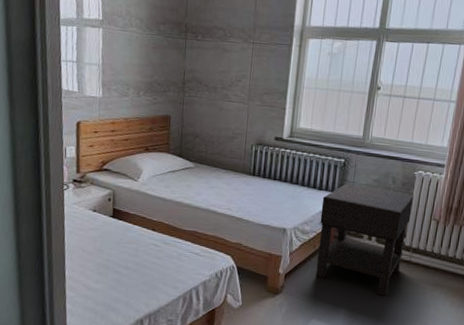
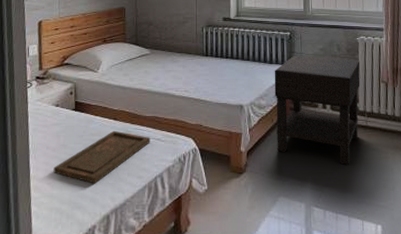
tray: none [89,240,189,290] -> present [53,130,151,184]

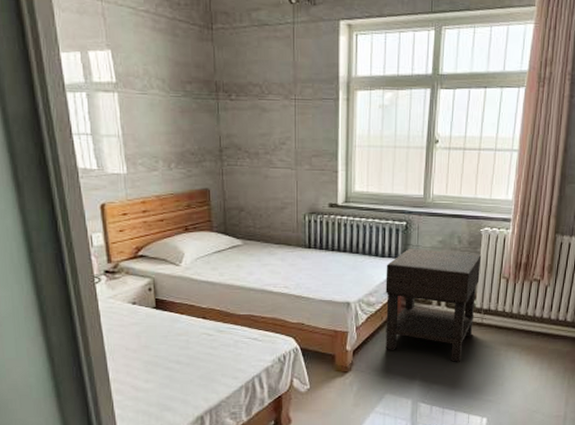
tray: present [53,130,151,184] -> none [136,330,246,386]

